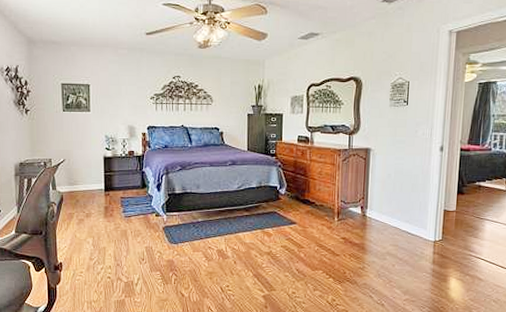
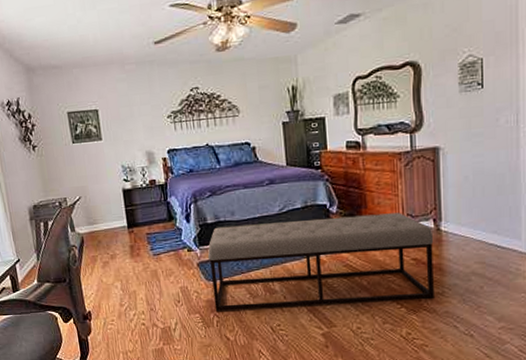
bench: none [172,197,360,272] -> present [207,212,434,312]

